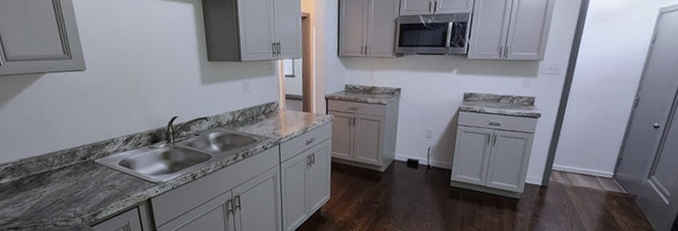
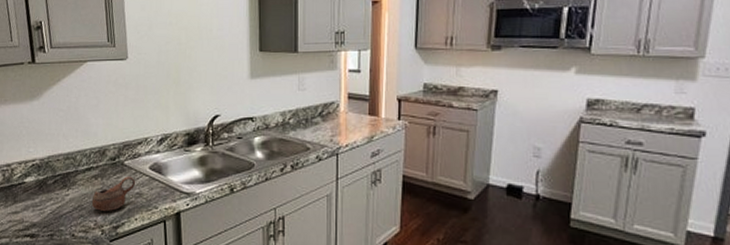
cup: none [68,172,108,203] -> present [91,176,136,211]

